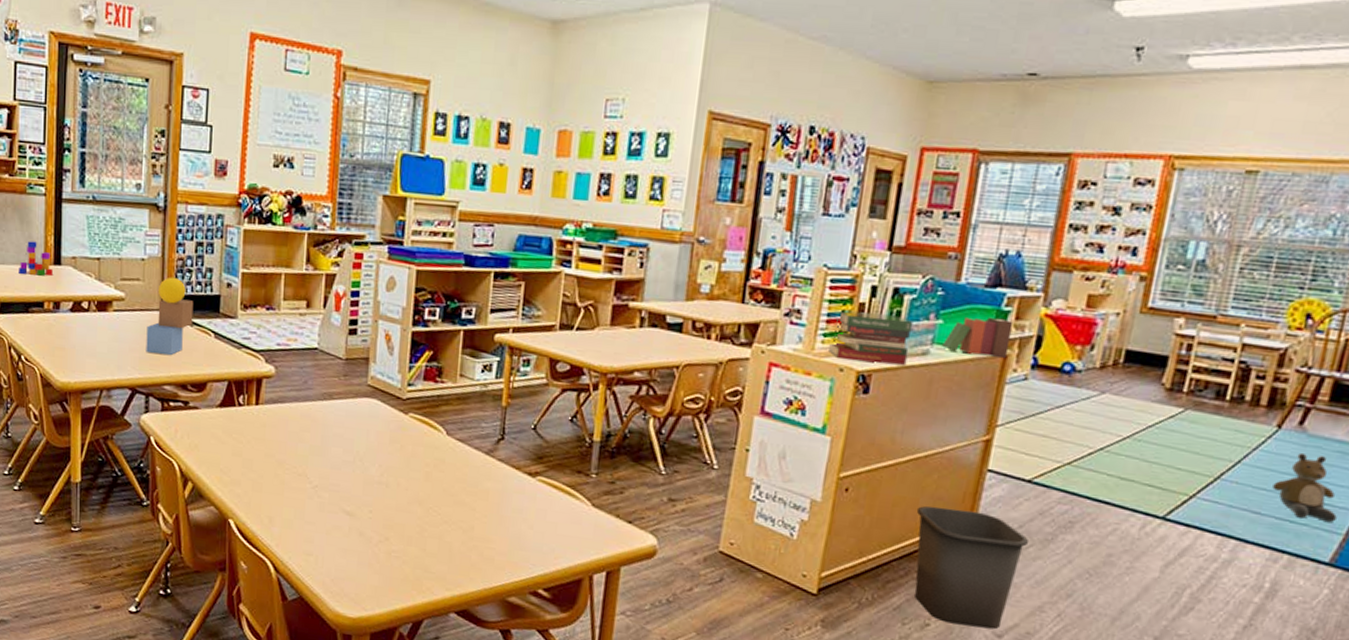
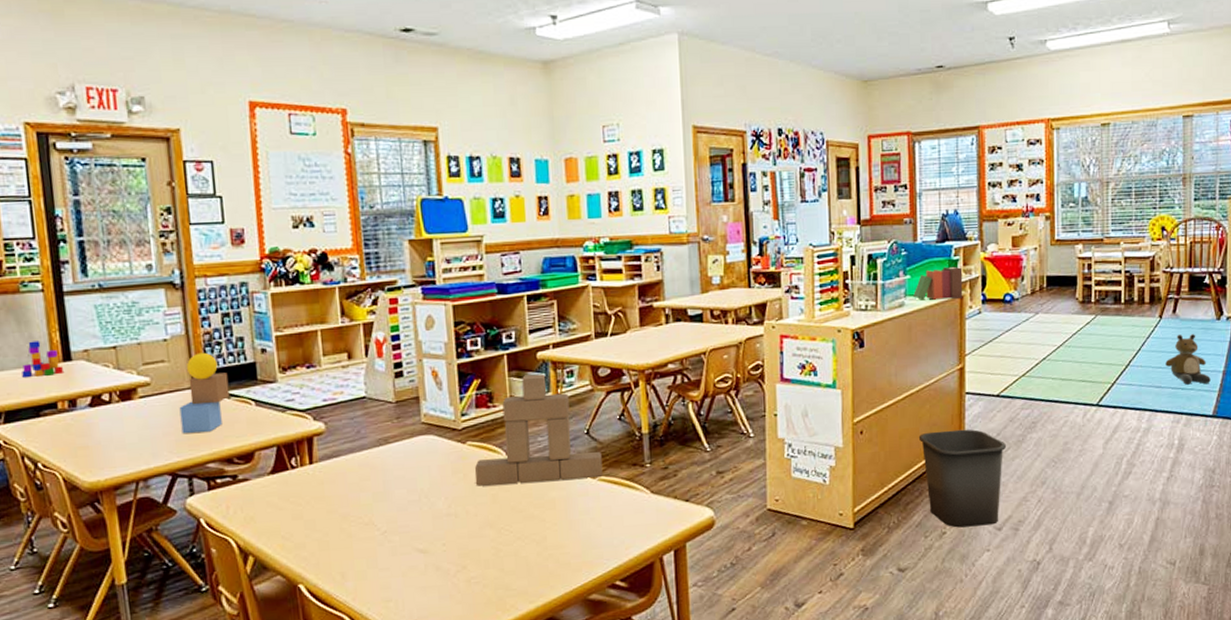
toy blocks: none [411,355,546,478] -> present [474,374,603,486]
books: present [828,311,913,367] -> none [826,277,889,323]

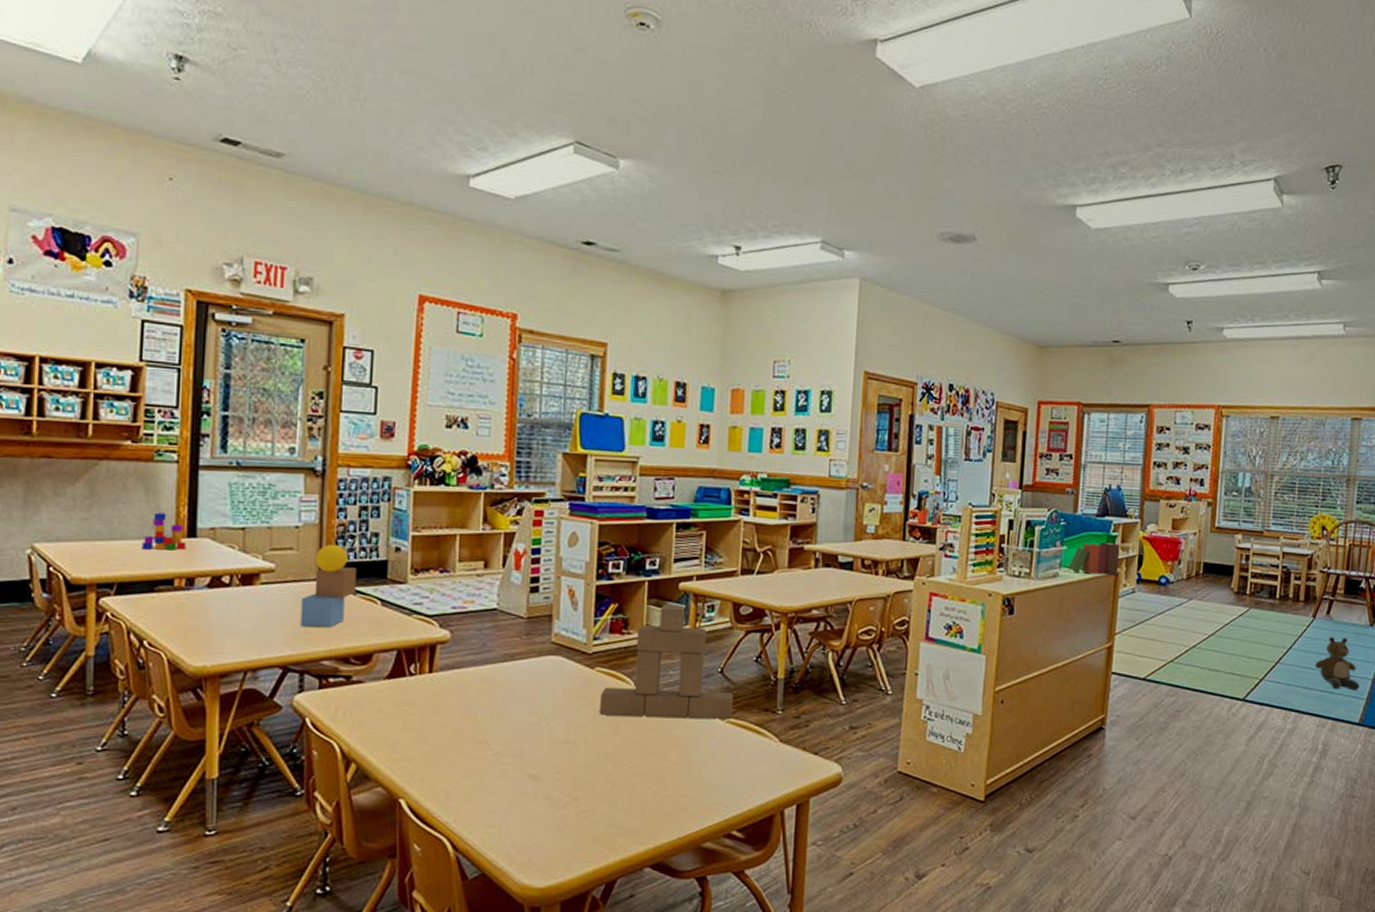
waste bin: present [918,429,1006,528] -> none [1059,709,1148,813]

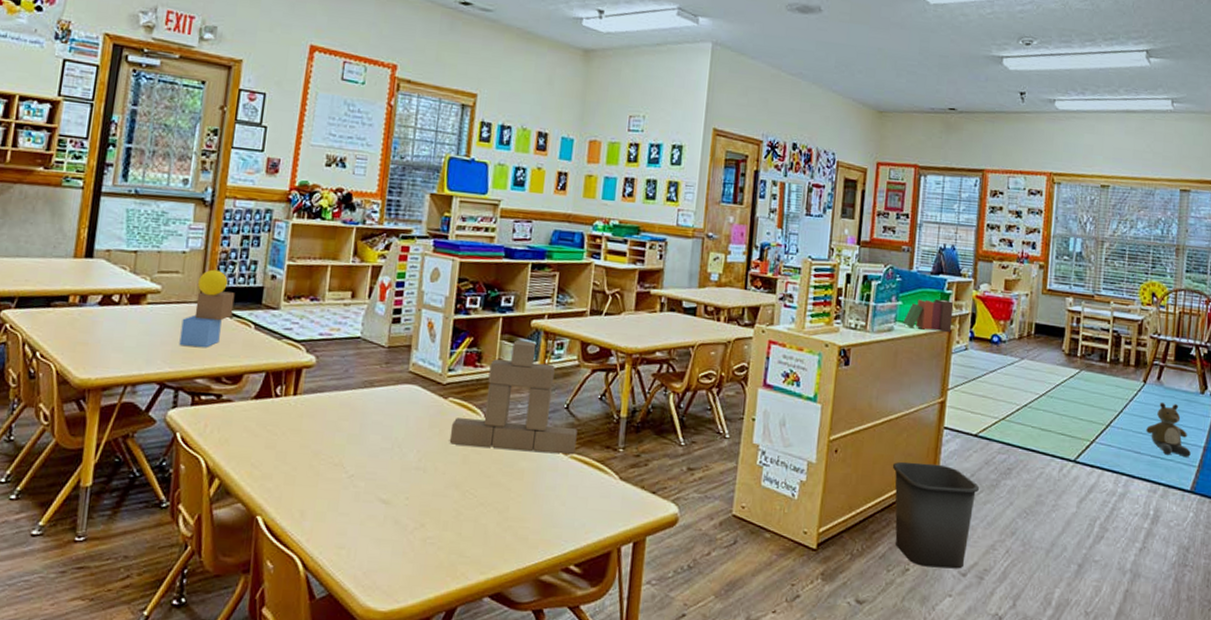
toy blocks: present [142,512,186,551] -> none [43,233,83,269]
waste bin: none [1059,709,1148,813] -> present [892,461,979,569]

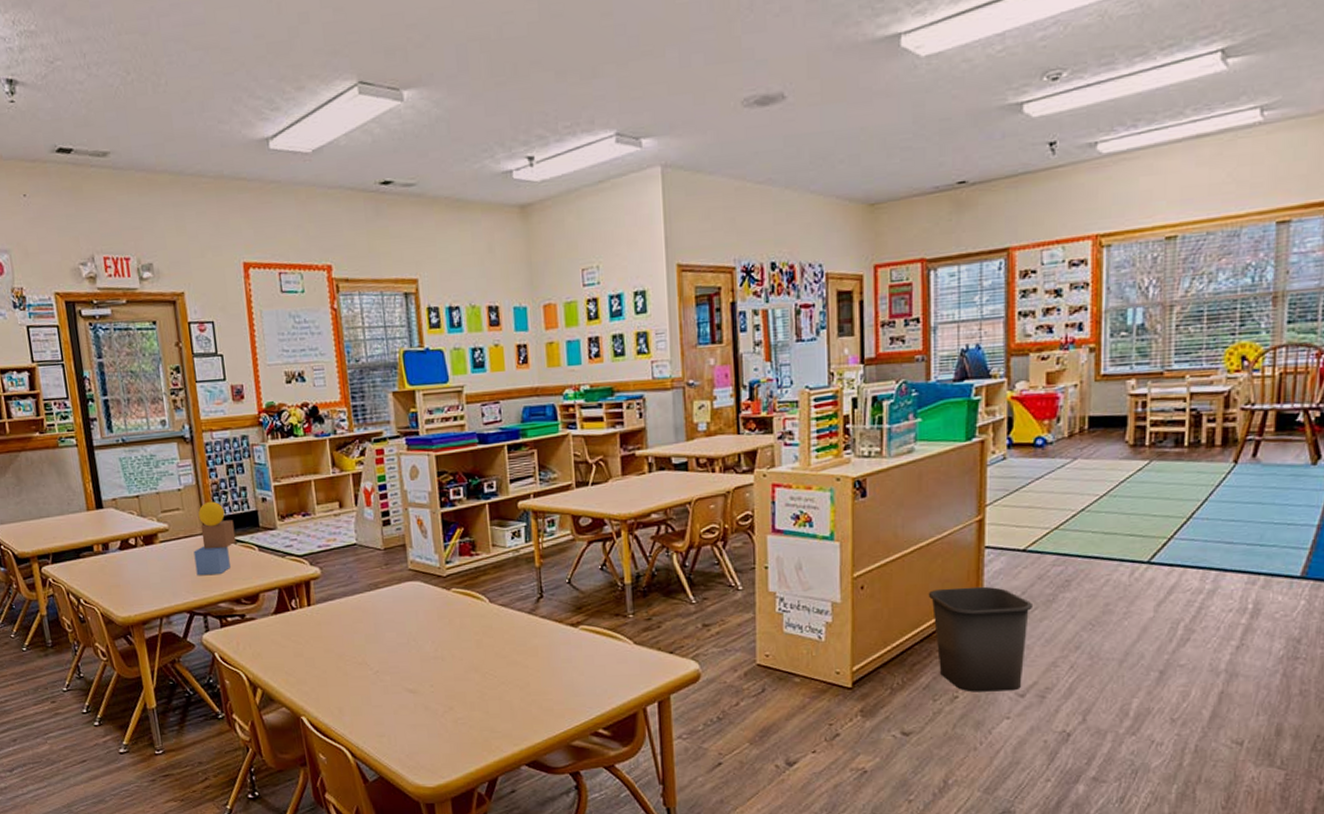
toy blocks: present [449,340,578,455] -> none [459,523,585,632]
books: present [903,298,954,333] -> none [925,407,985,446]
bear: present [1146,402,1191,458] -> none [1240,481,1300,541]

